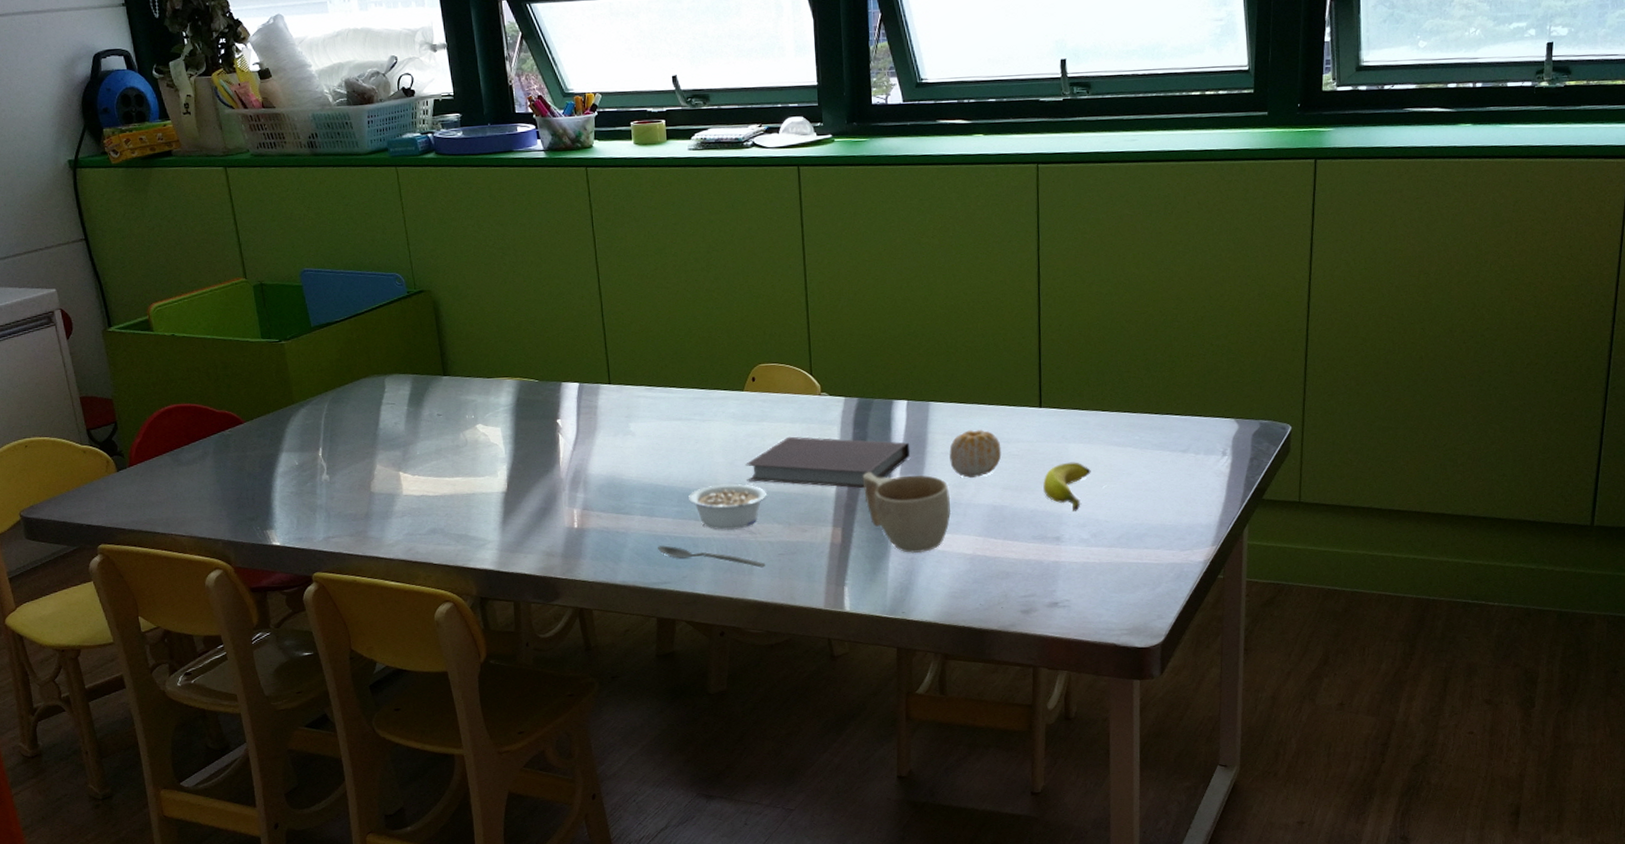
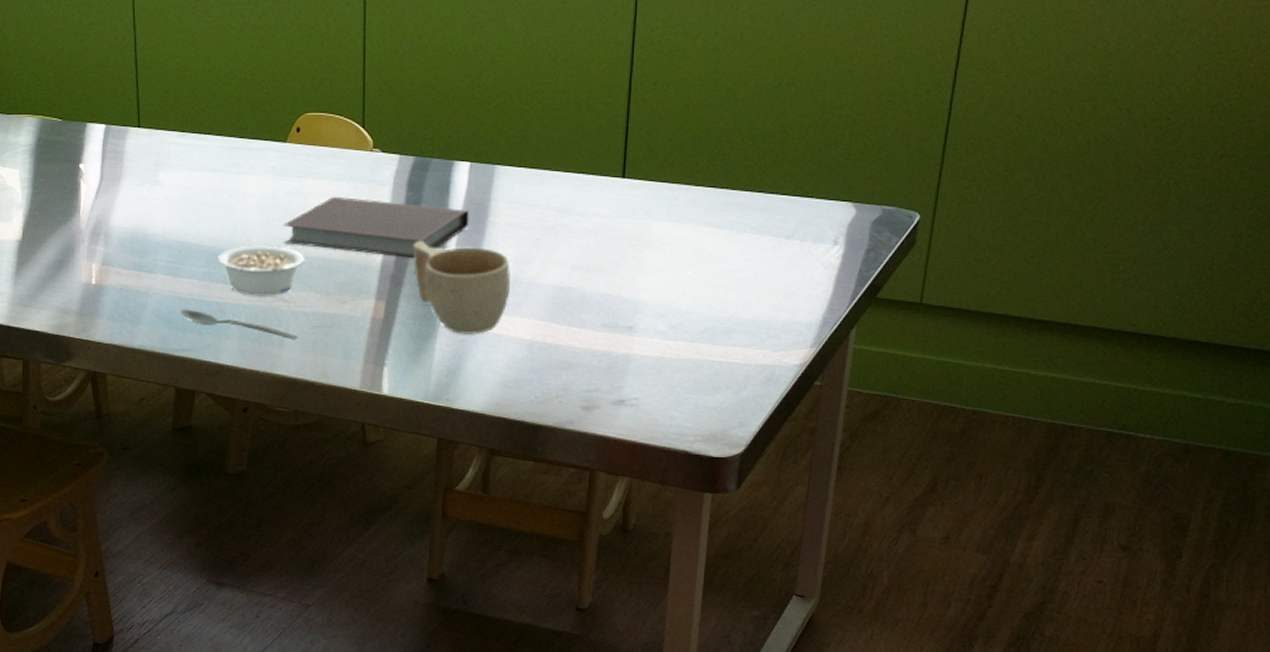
fruit: present [949,429,1002,478] -> none [514,200,574,255]
banana: present [1043,462,1091,511] -> none [619,242,676,299]

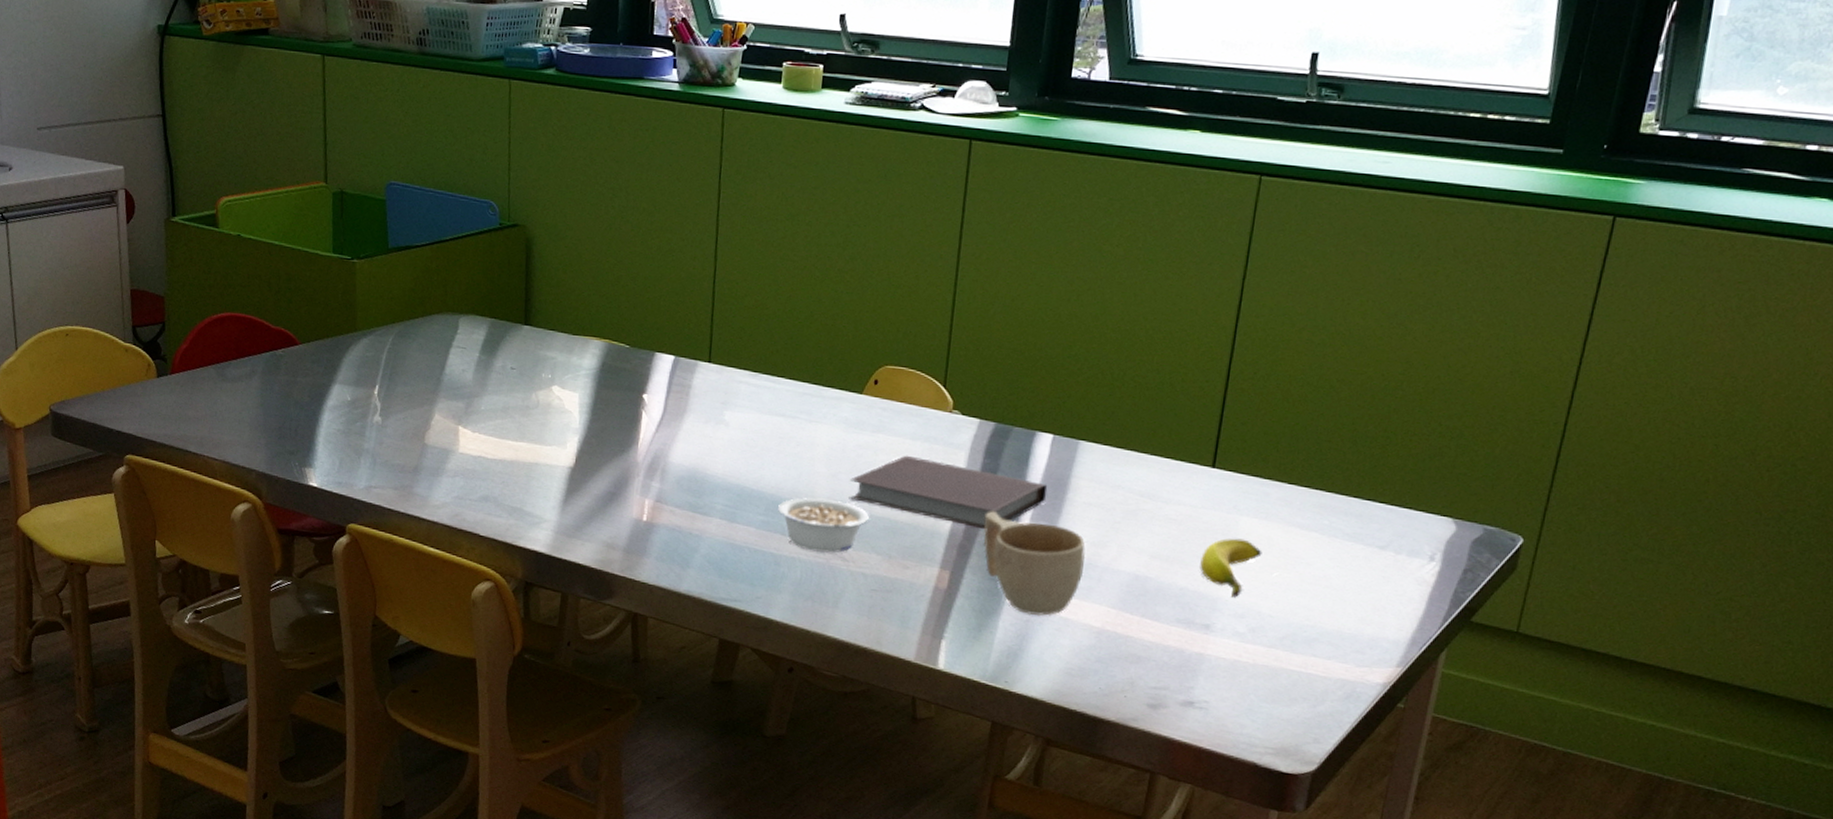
spoon: present [181,309,298,340] -> none [733,557,855,602]
banana: none [619,242,676,299] -> present [1200,538,1262,598]

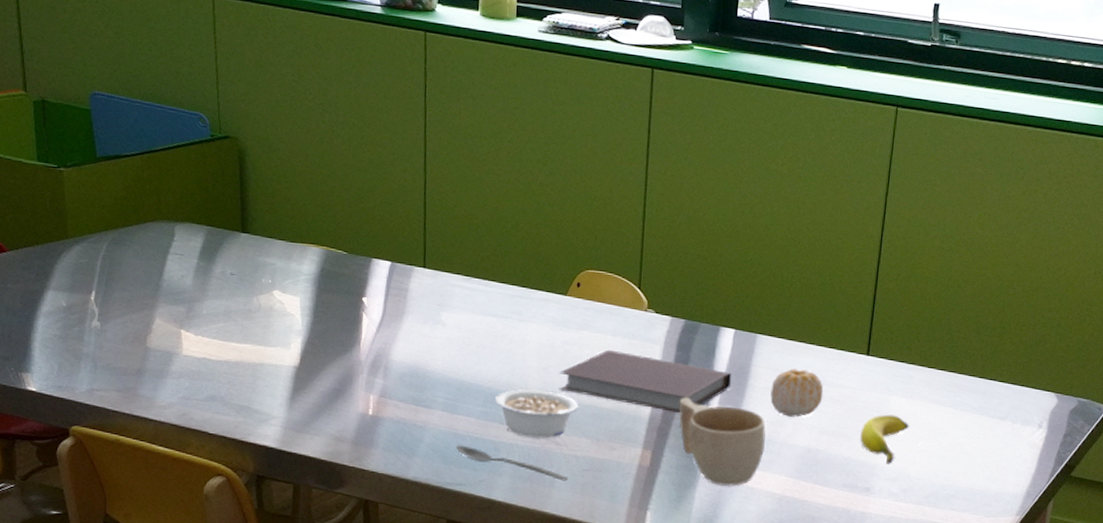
spoon: none [733,557,855,602] -> present [456,445,569,481]
fruit: none [1092,481,1157,539] -> present [770,368,824,418]

